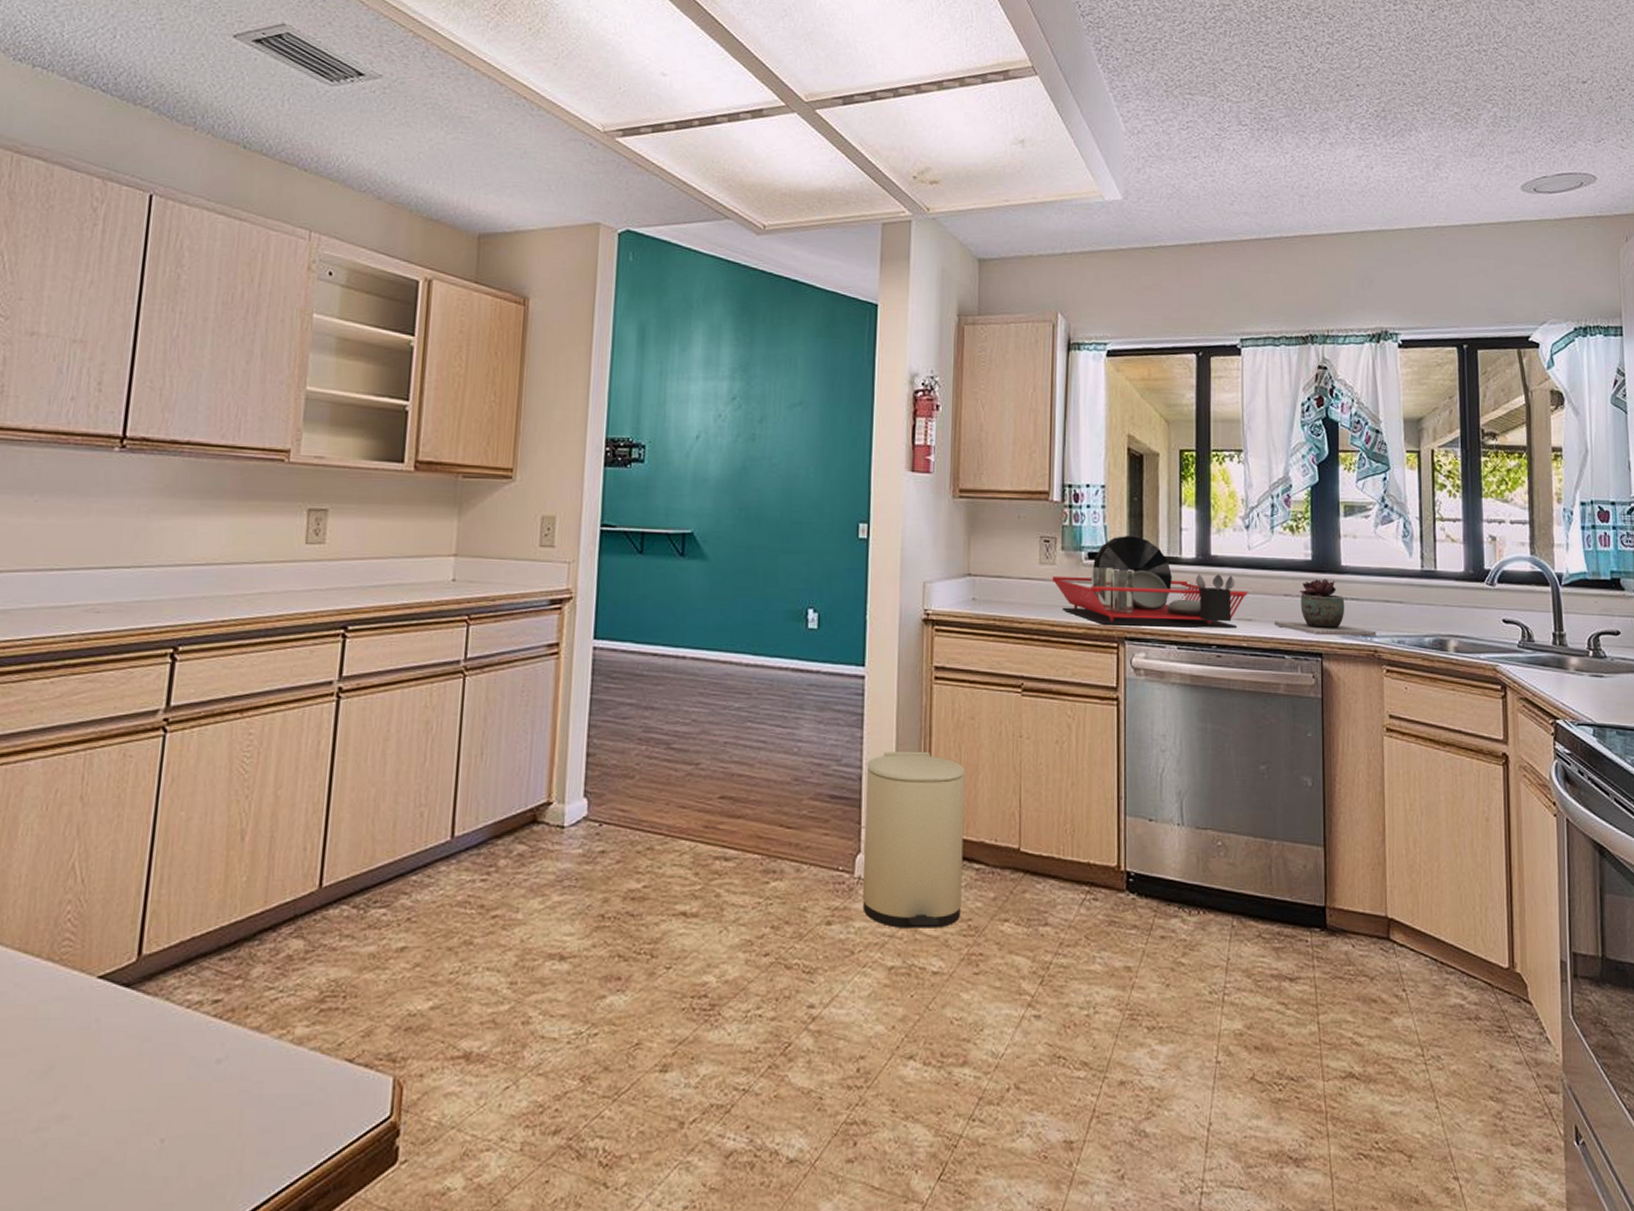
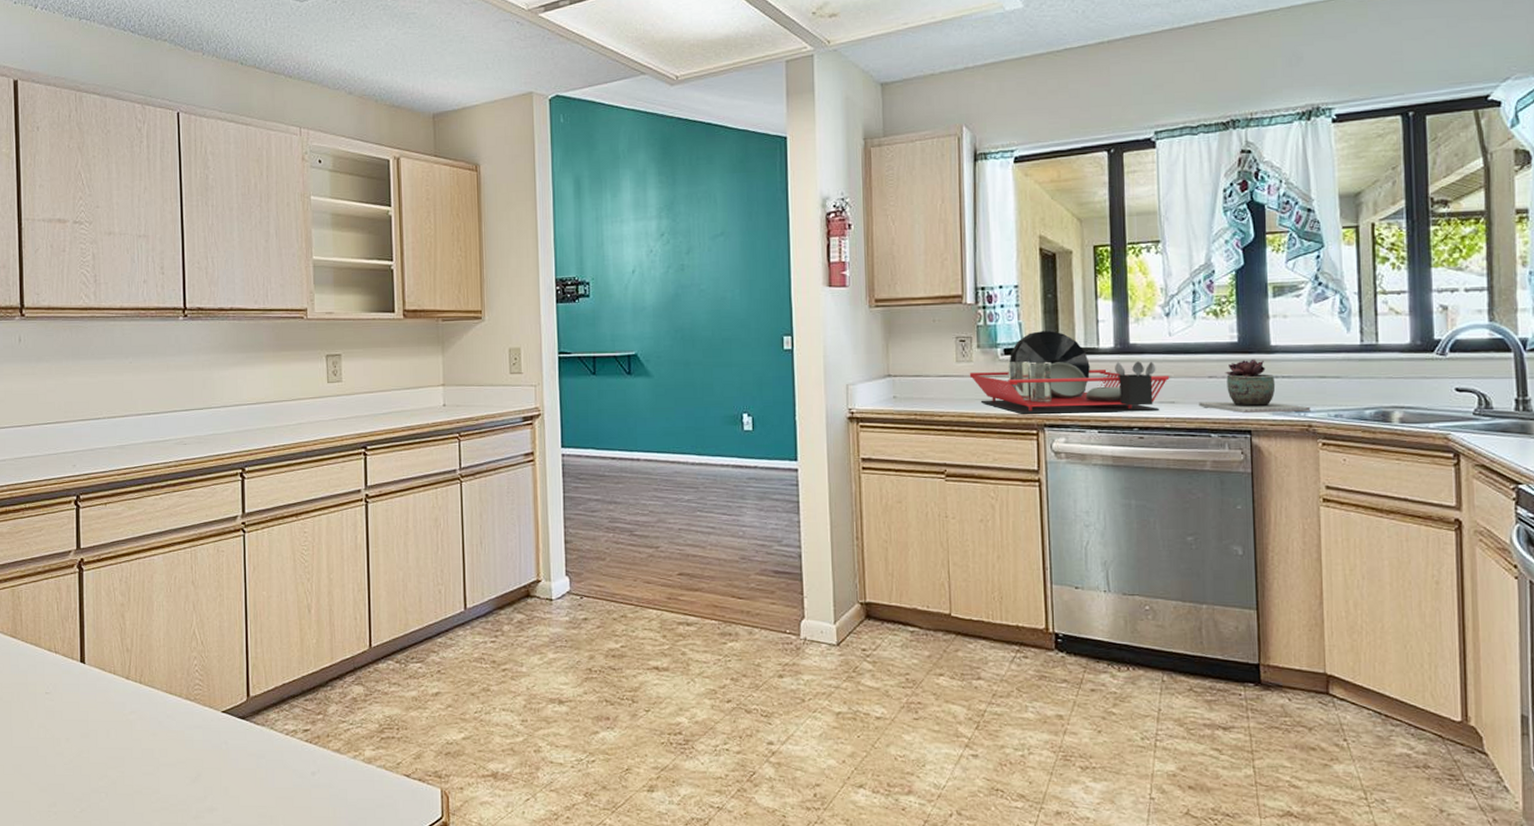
pedal bin: present [863,750,965,928] -> none [805,532,899,681]

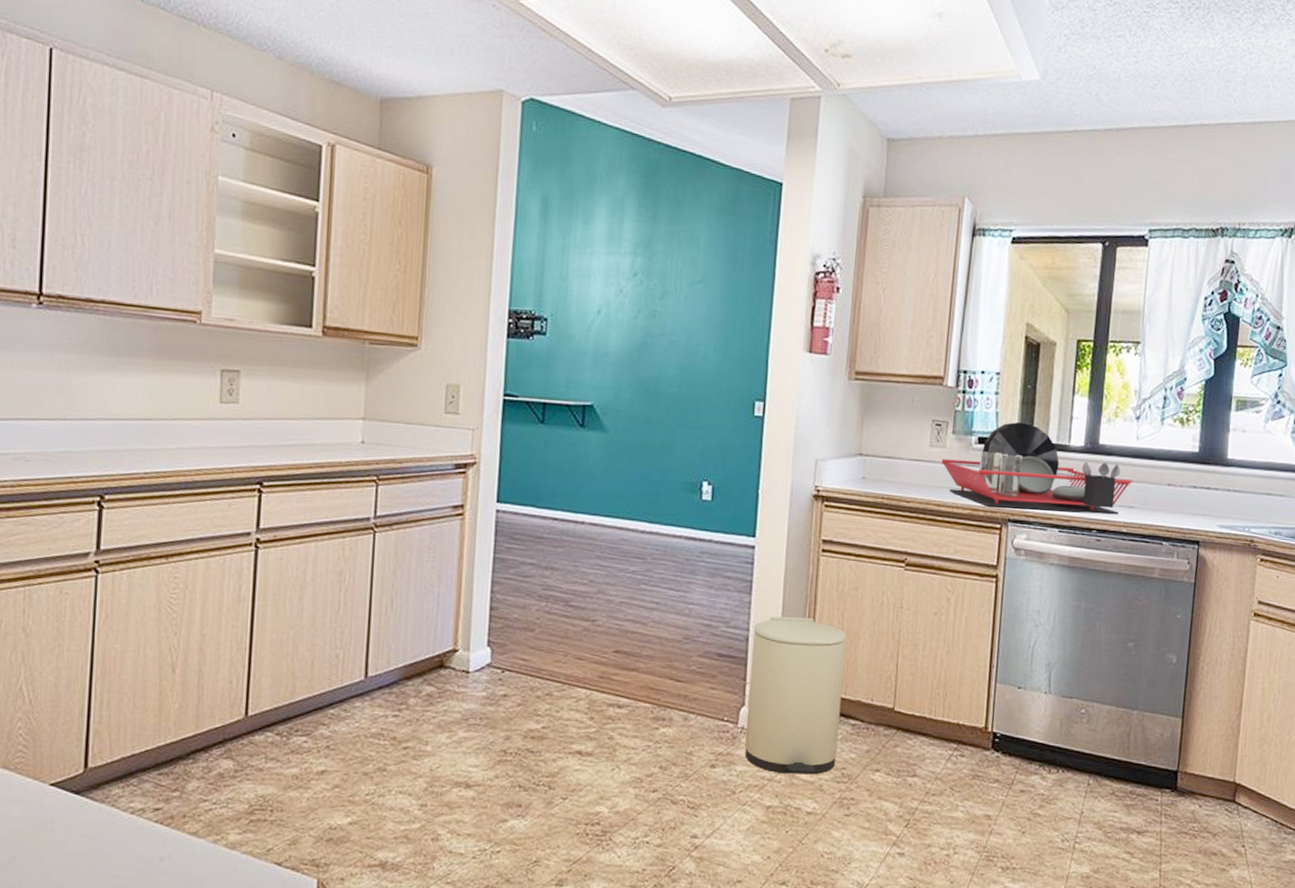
pedal bin: none [805,532,899,681] -> present [745,616,847,775]
succulent plant: present [1199,359,1311,414] -> none [1155,470,1255,527]

